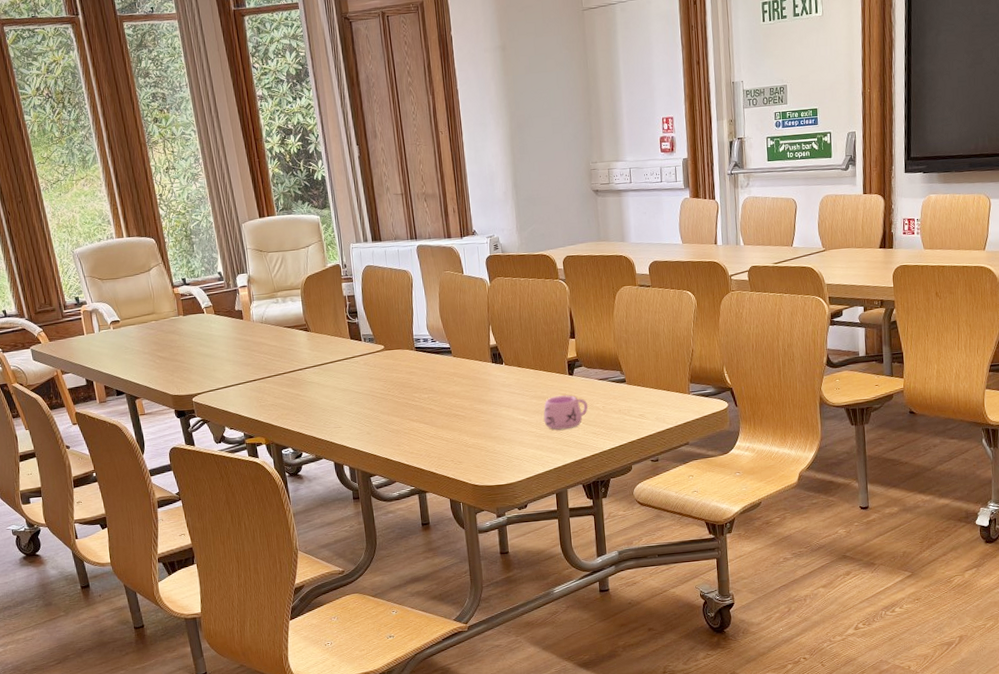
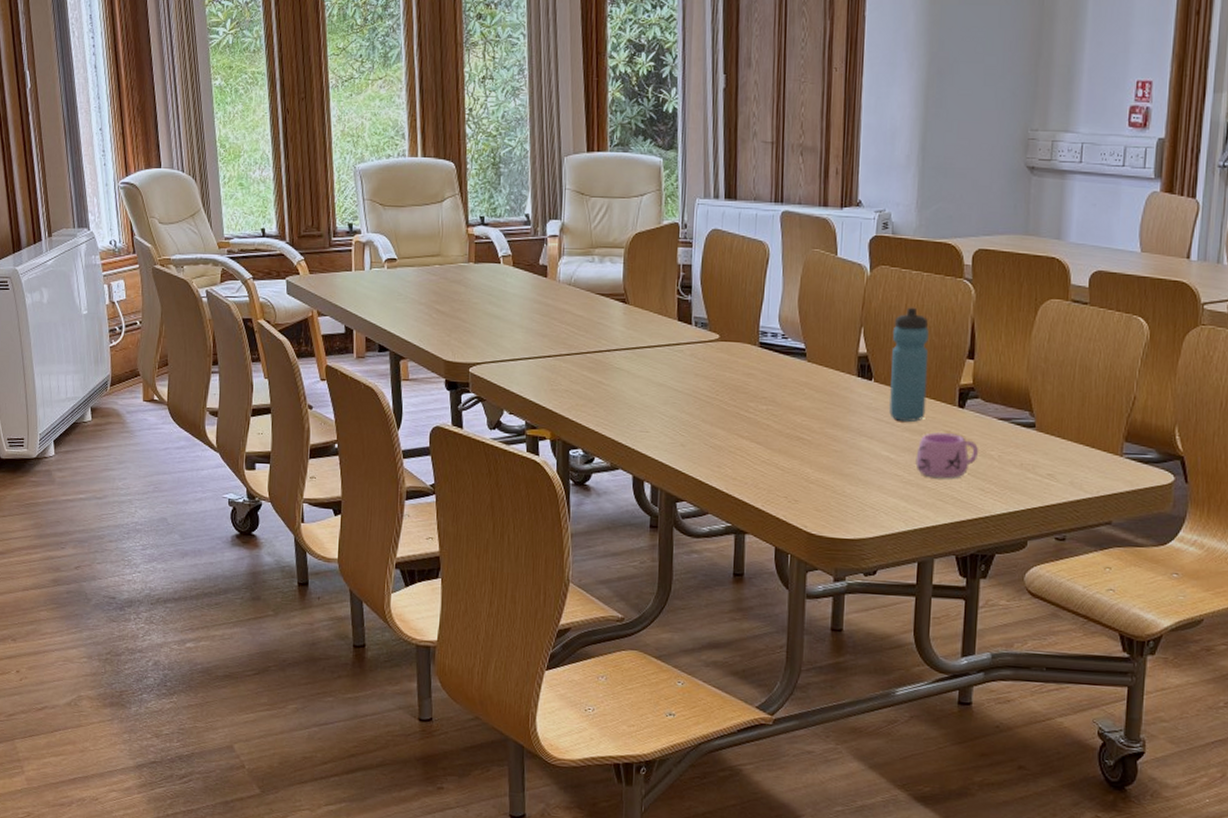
water bottle: none [512,305,546,392] -> present [889,307,929,422]

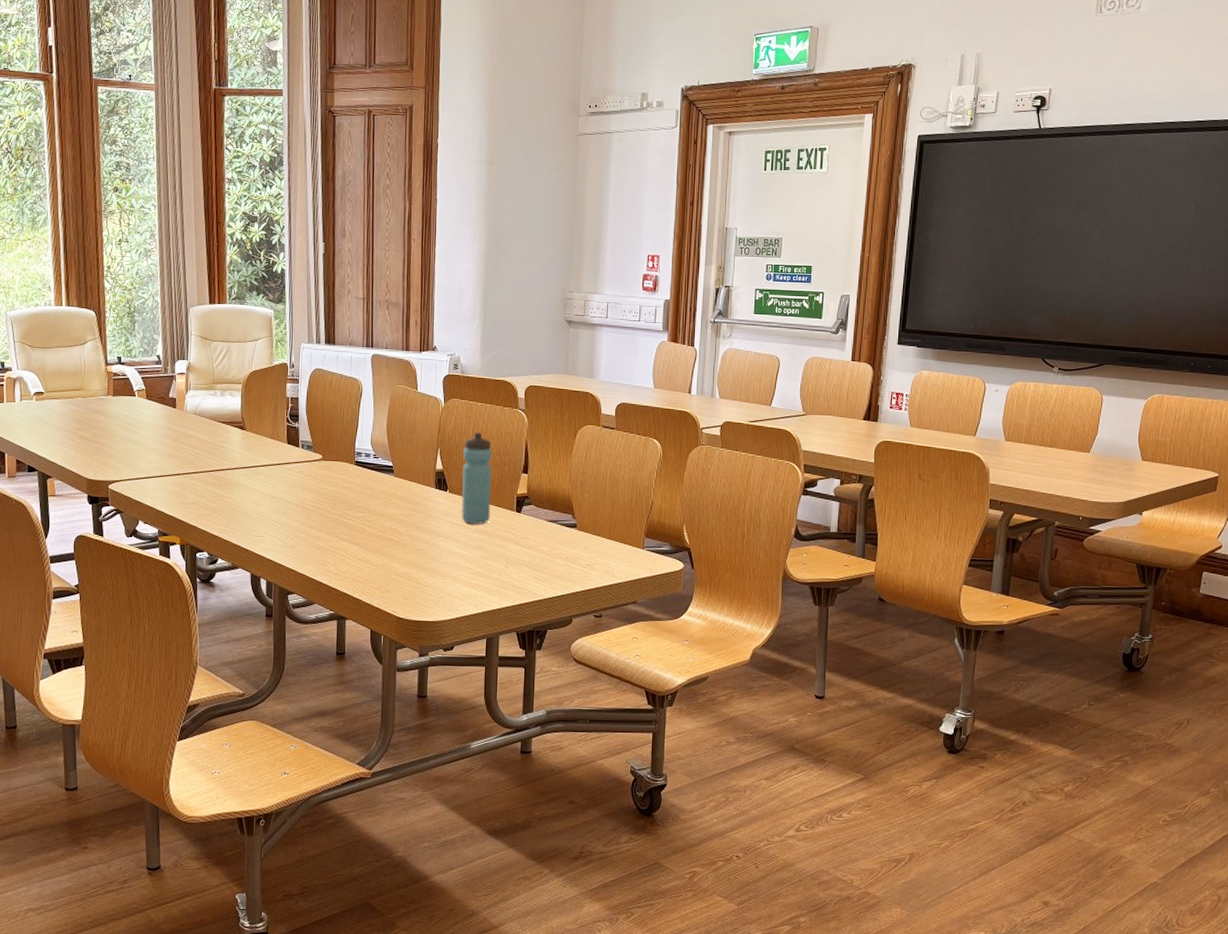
mug: present [915,431,978,479] -> none [483,532,532,570]

